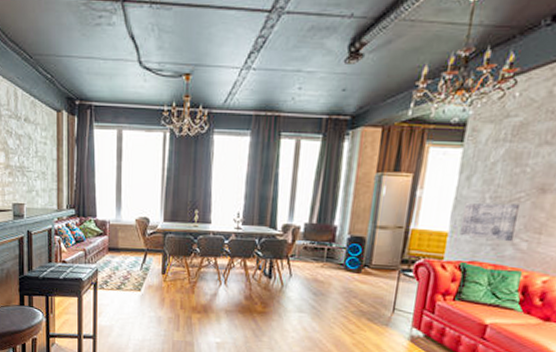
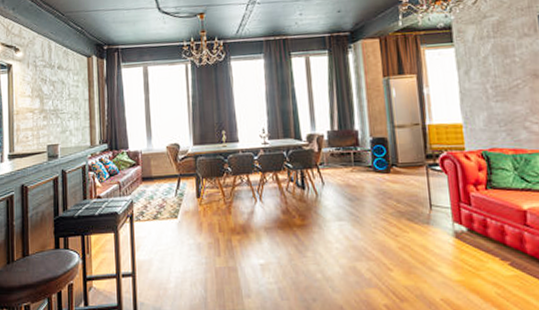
wall art: present [459,202,521,242] -> none [470,90,523,126]

